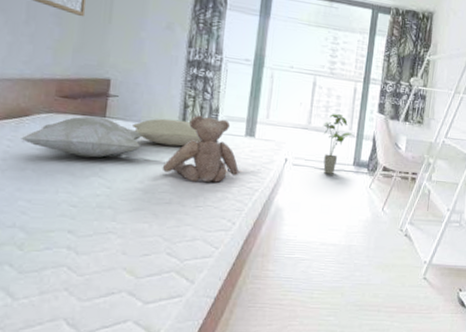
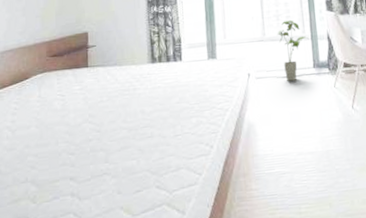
decorative pillow: present [21,115,143,158] -> none [24,66,120,107]
pillow: present [133,118,201,147] -> none [111,56,170,83]
teddy bear: present [162,115,240,183] -> none [140,47,209,113]

